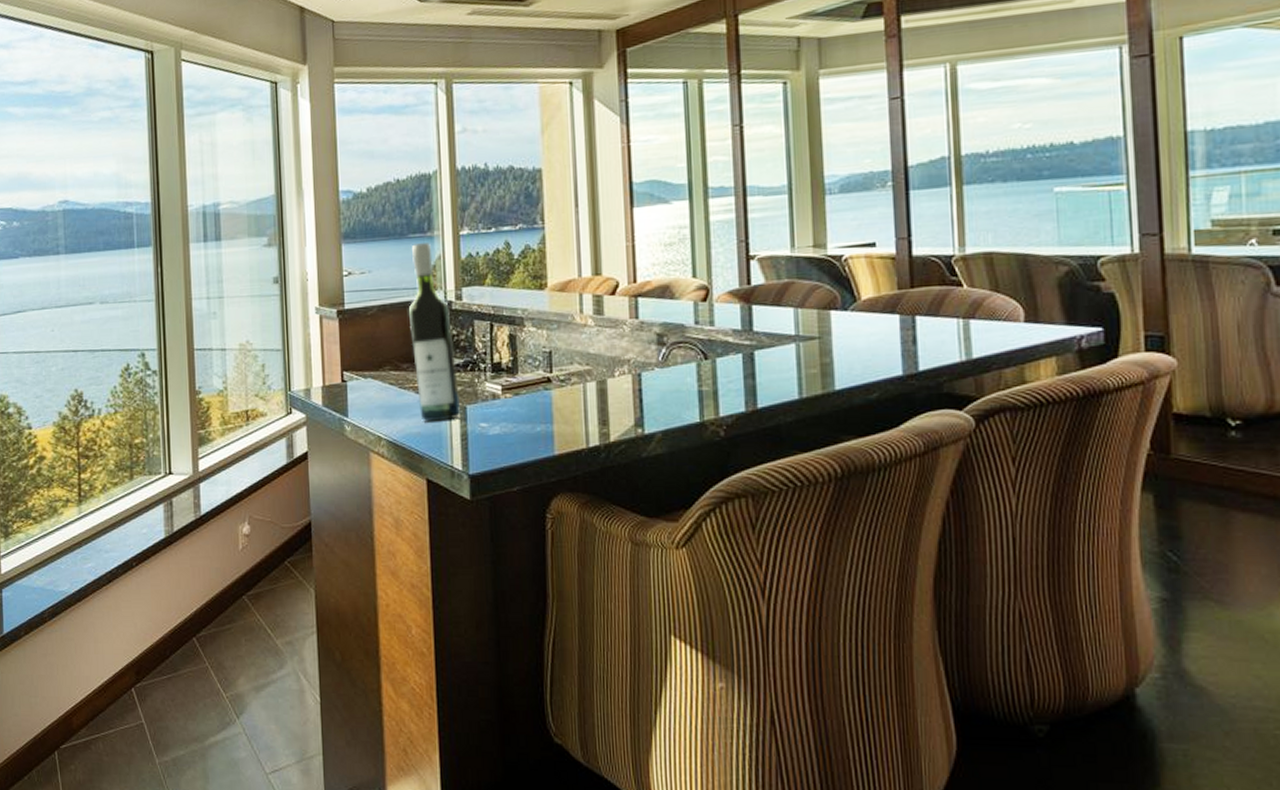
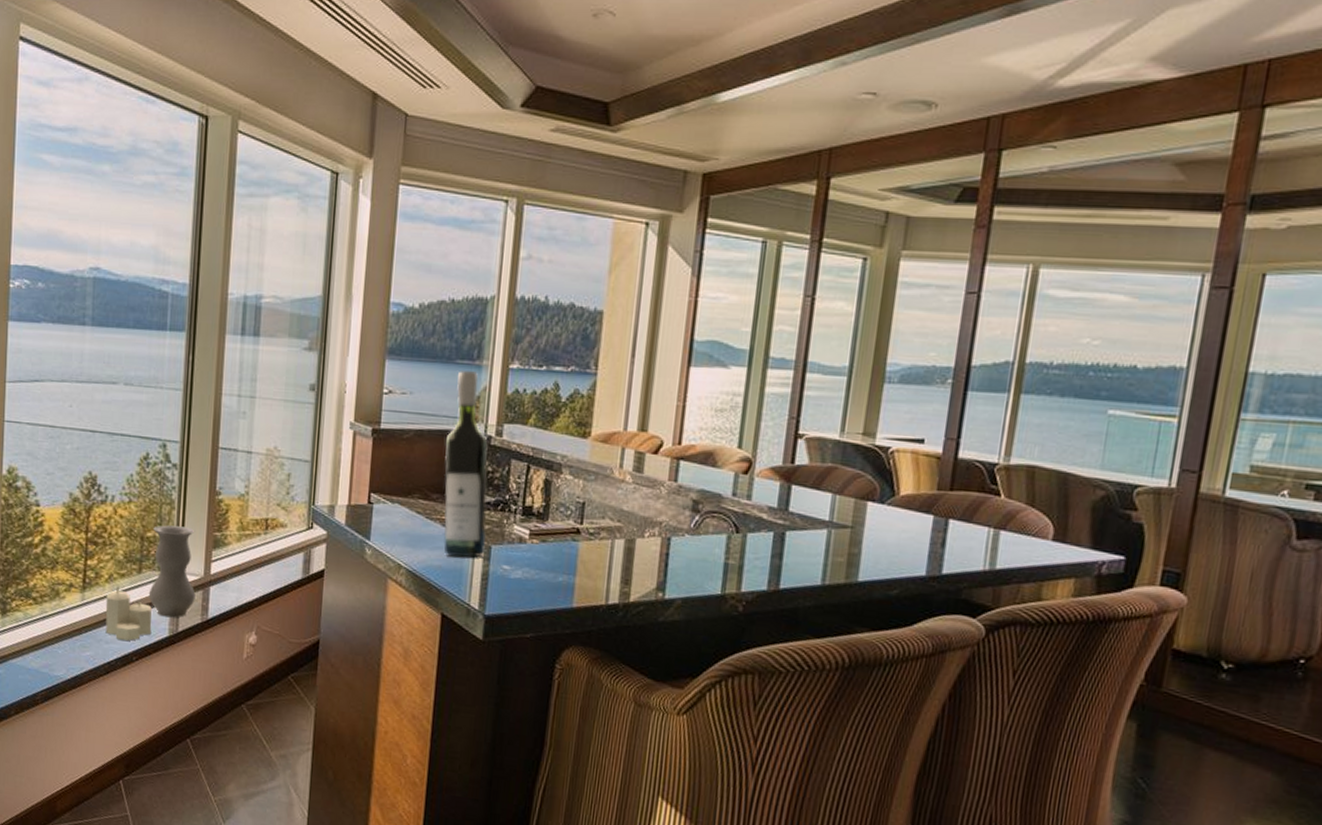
candle: none [101,495,148,547] -> present [105,586,152,641]
vase: none [140,429,187,519] -> present [148,525,196,618]

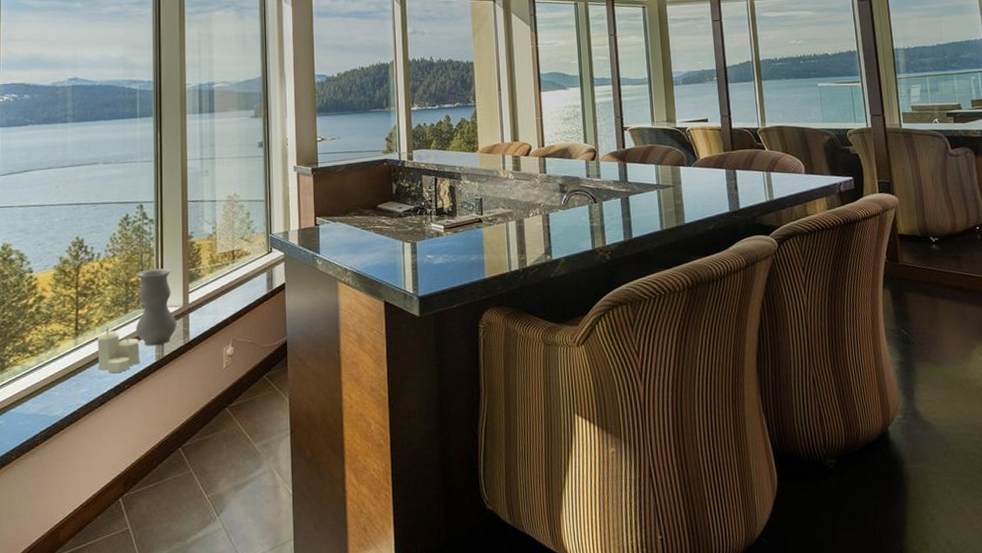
bottle: present [443,371,488,557] -> none [370,116,412,255]

